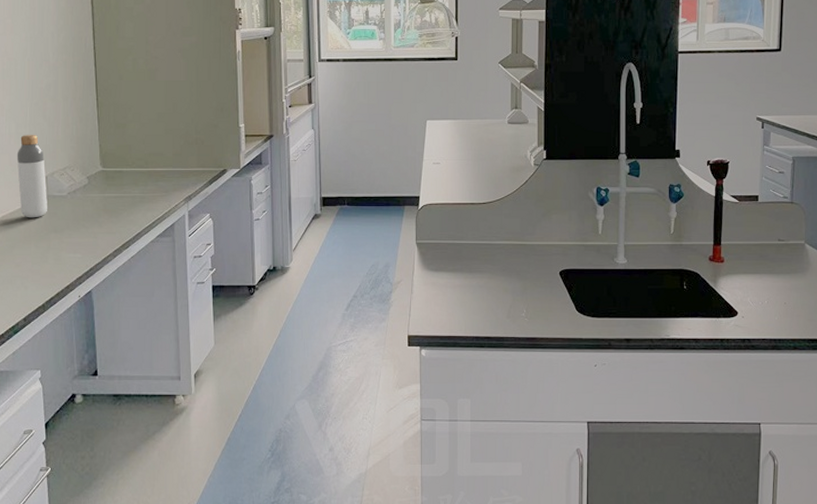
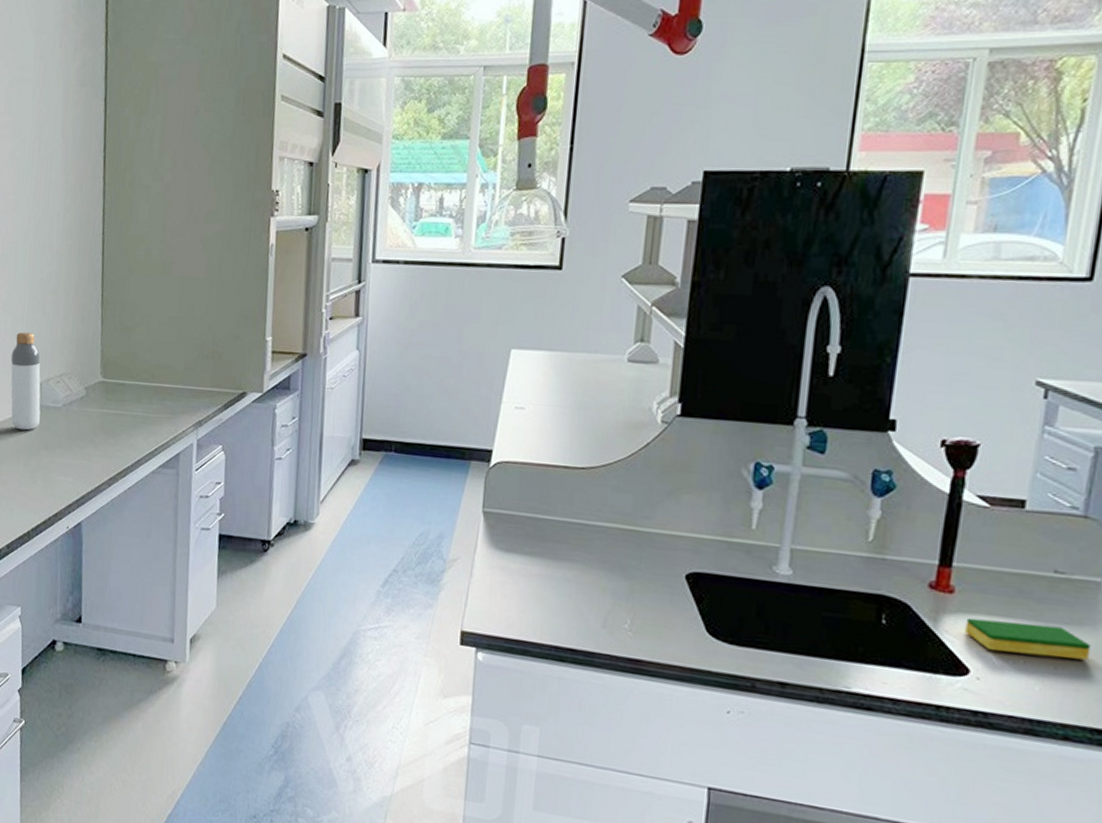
dish sponge: none [732,276,803,298] -> present [965,617,1092,660]

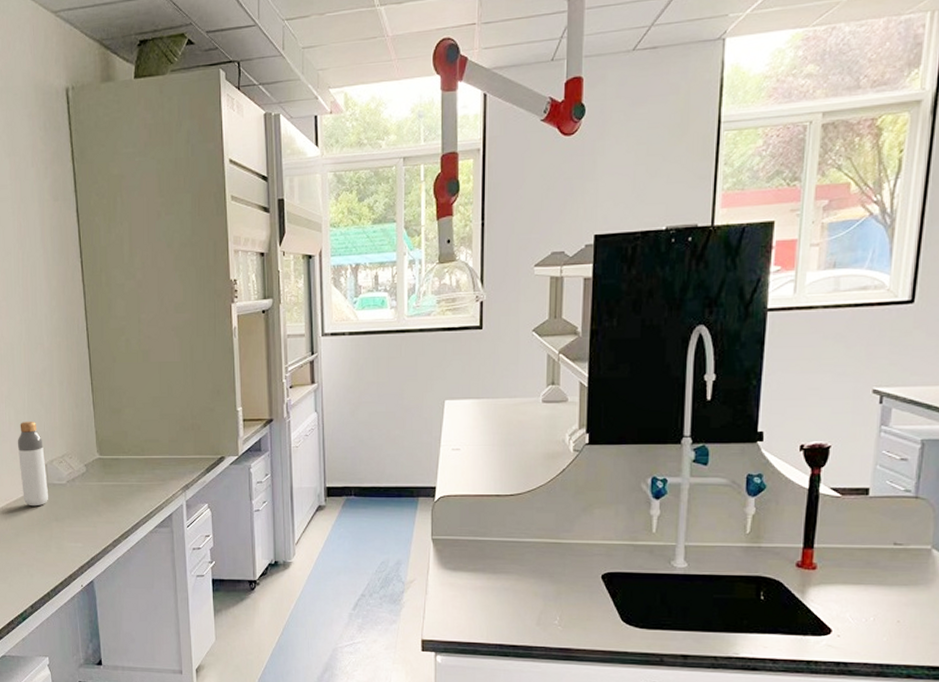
dish sponge: present [965,617,1092,660] -> none [826,587,926,613]

